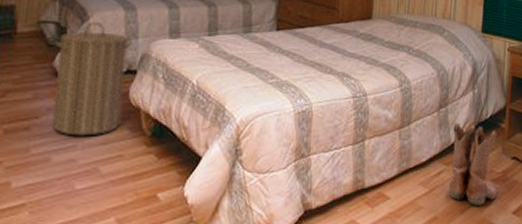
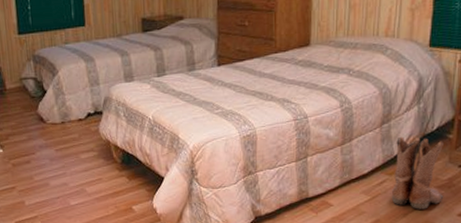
laundry hamper: present [52,22,132,136] -> none [34,75,96,166]

